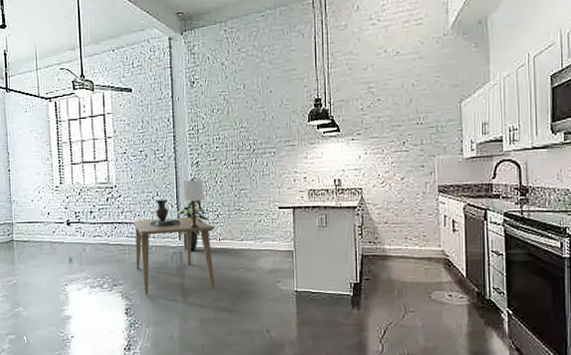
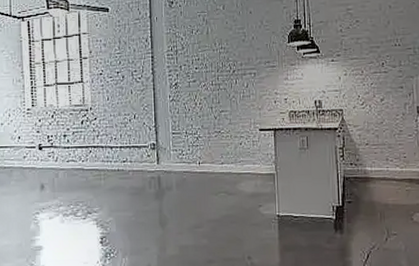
dining table: present [133,217,215,294] -> none [109,140,195,222]
decorative urn: present [150,200,180,227] -> none [126,122,159,151]
indoor plant: present [175,188,209,250] -> none [153,110,188,175]
lamp: present [181,178,204,228] -> none [160,100,183,152]

